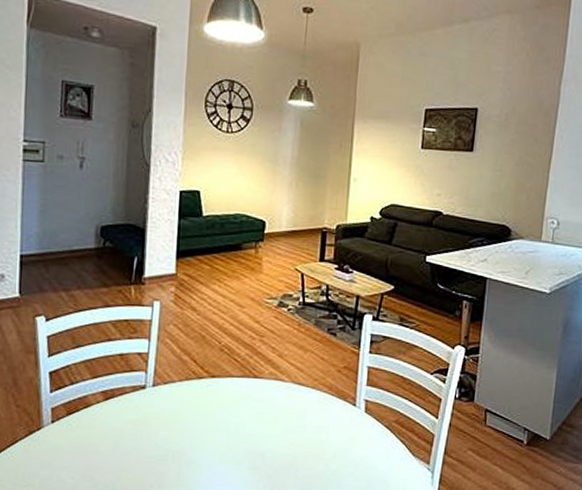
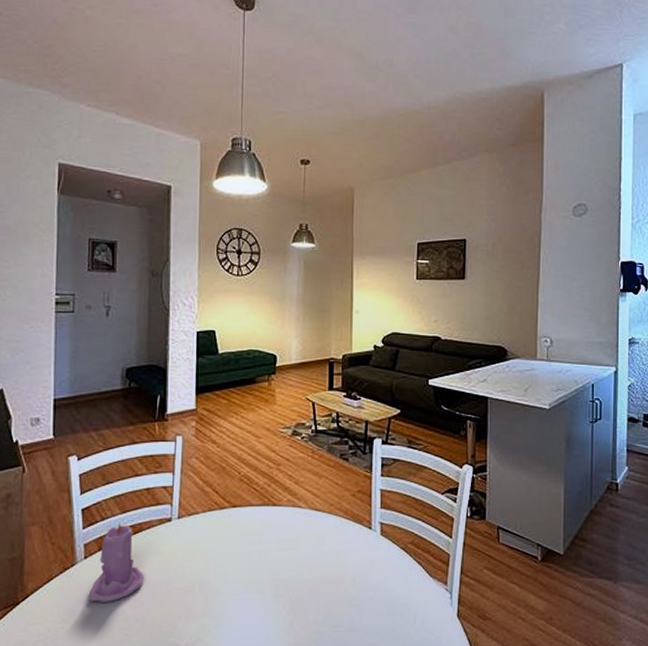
candle: none [55,388,115,467] -> present [88,523,144,602]

